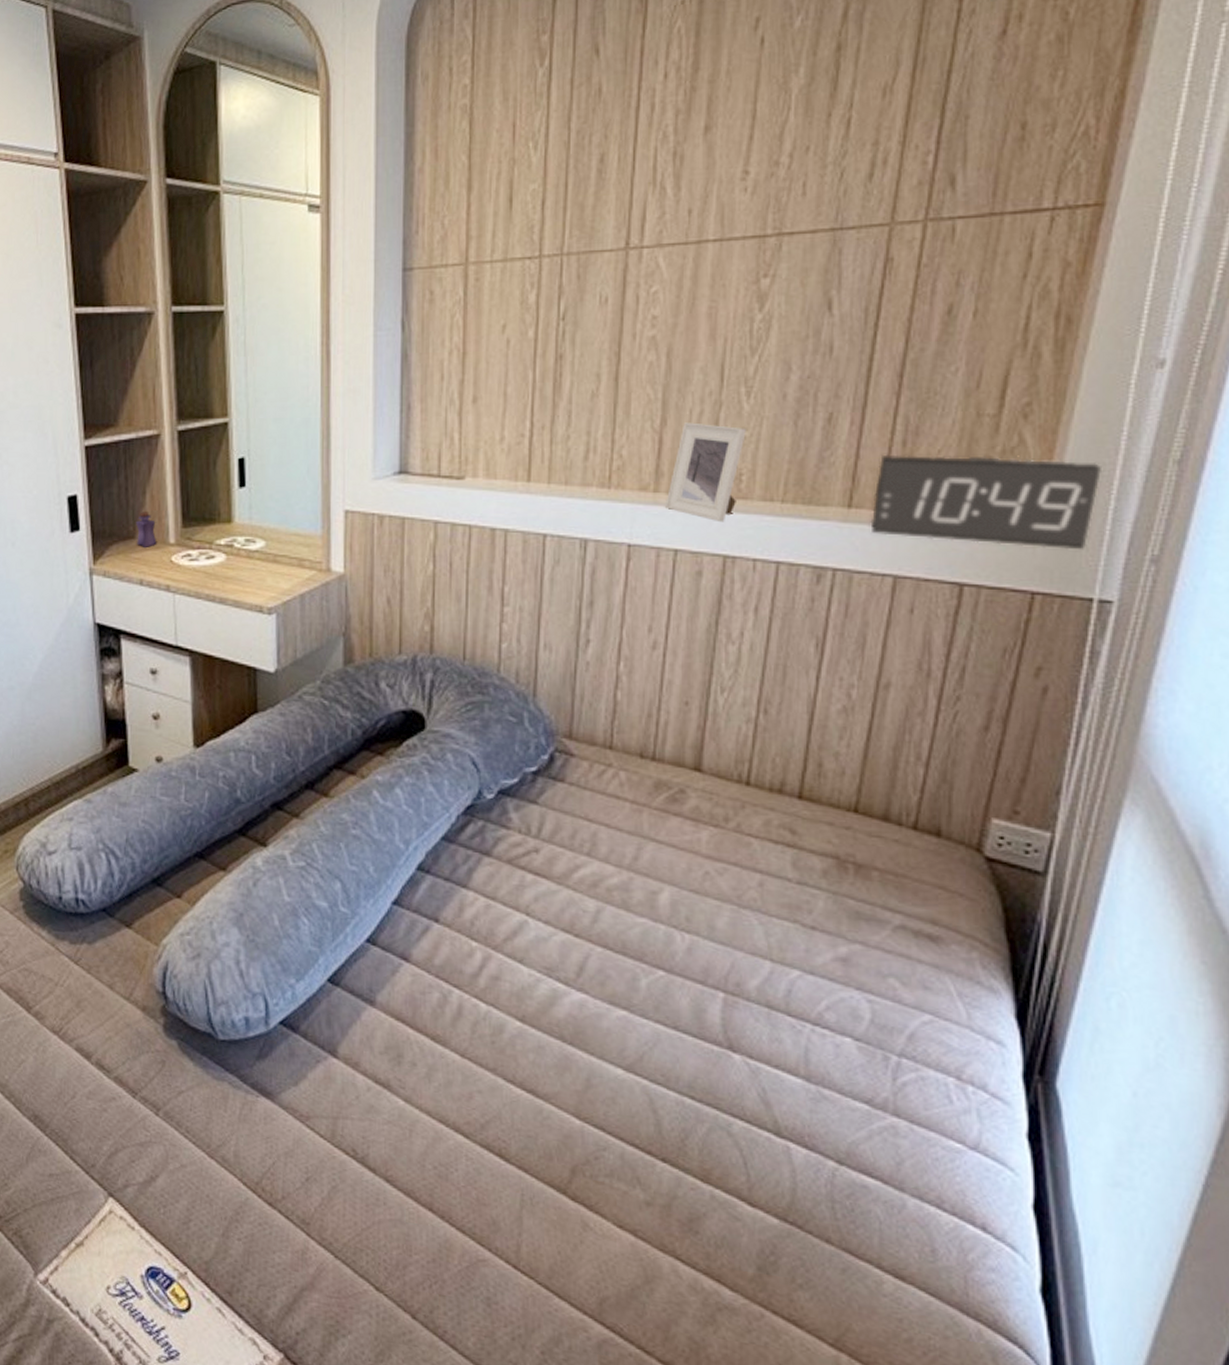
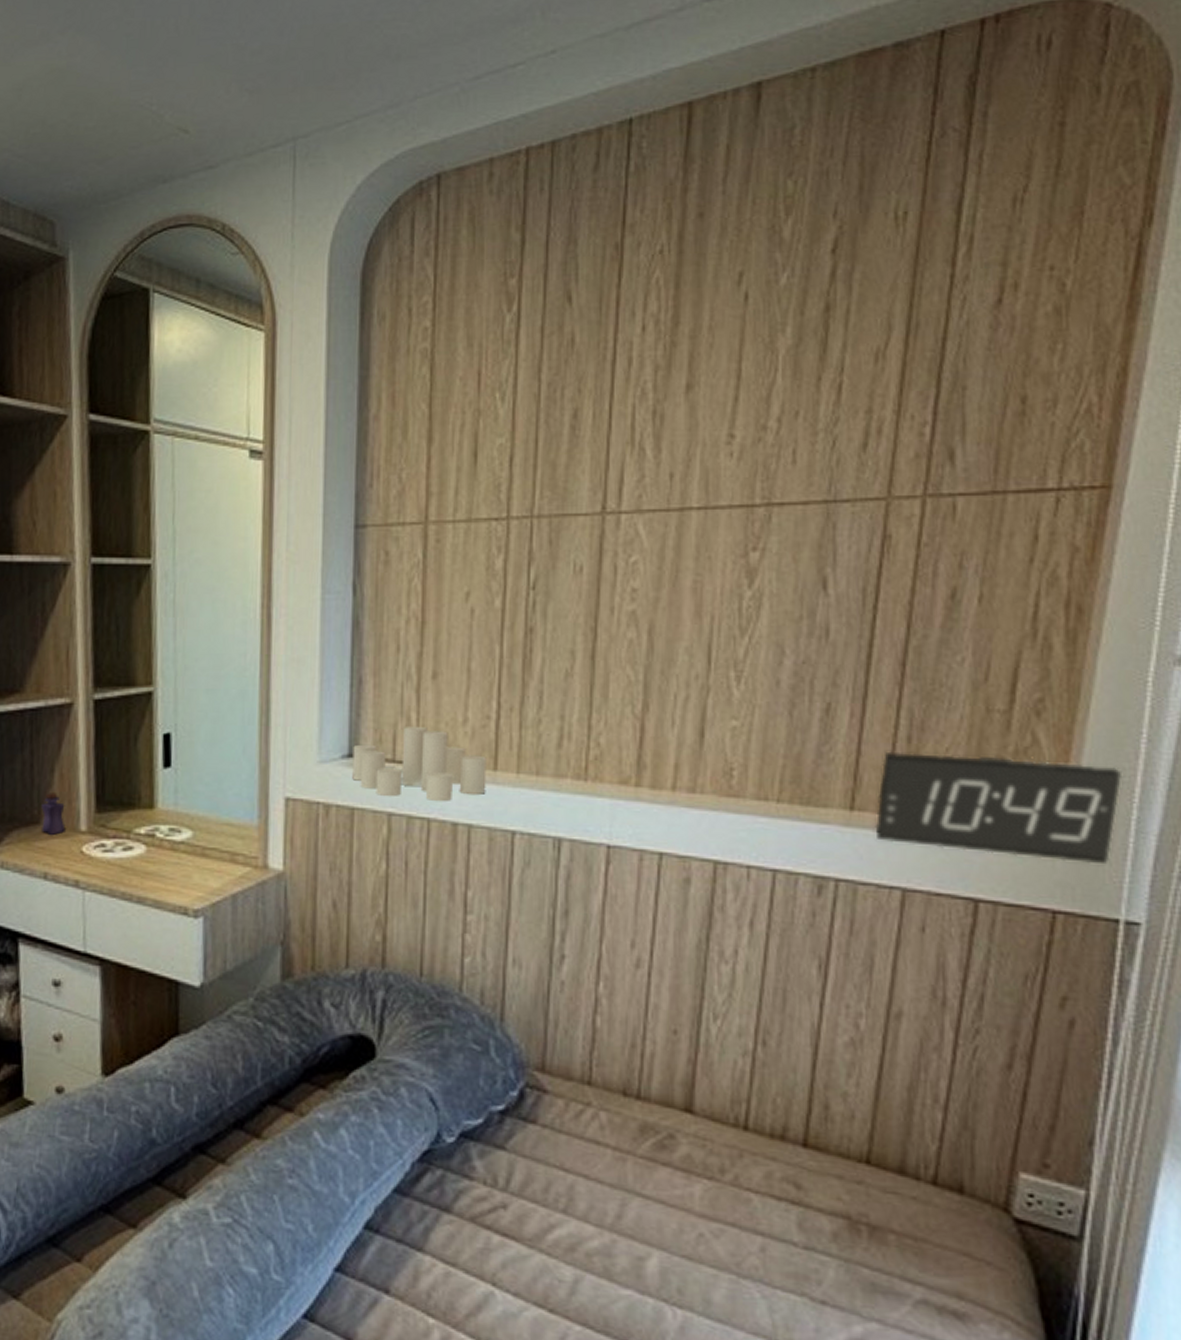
candle: none [403,444,521,511] -> present [352,726,487,802]
picture frame: present [665,422,746,523] -> none [649,709,736,823]

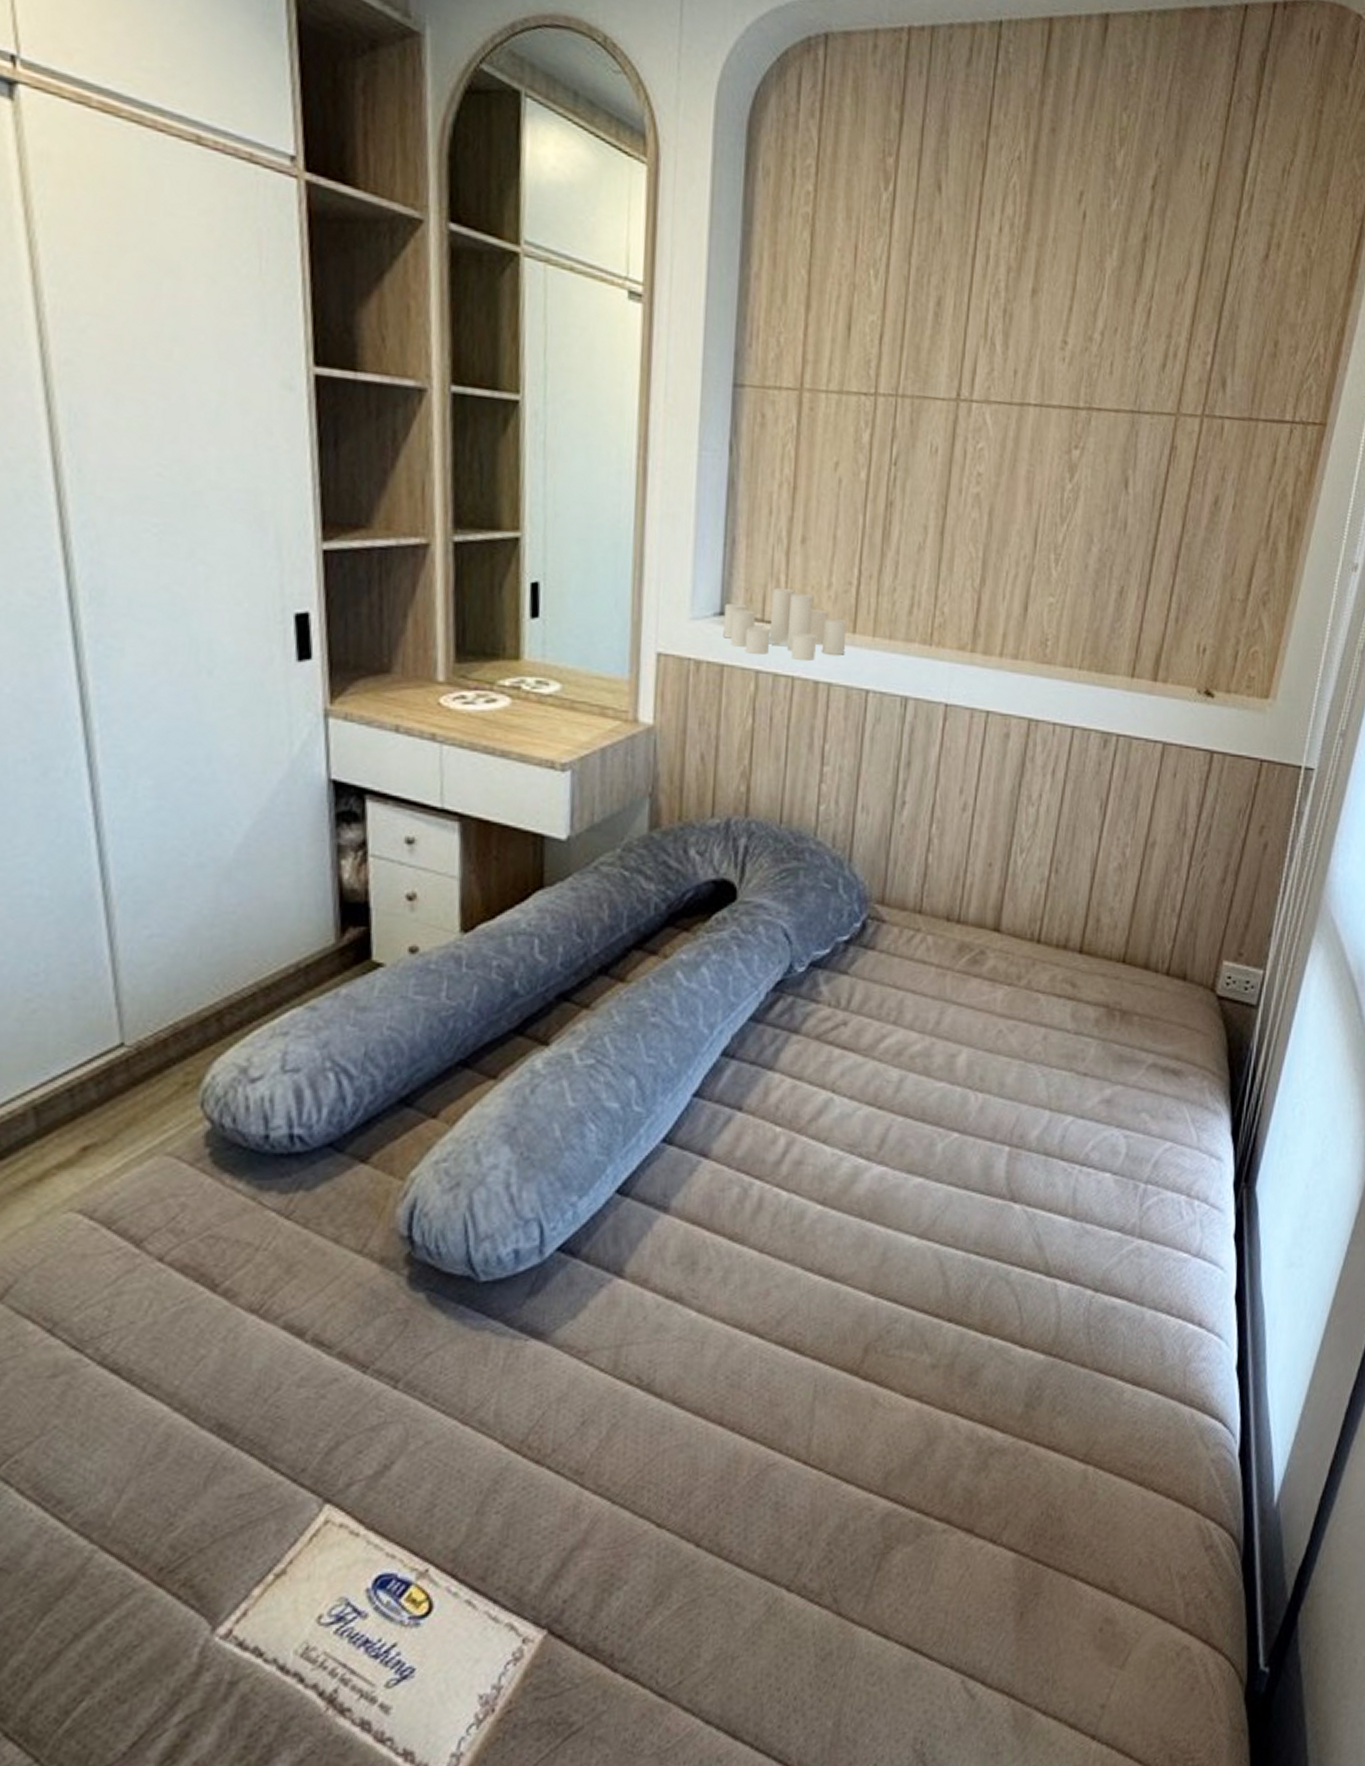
perfume bottle: present [41,793,65,835] -> none [392,640,420,685]
alarm clock: present [875,751,1123,865] -> none [1147,629,1313,724]

